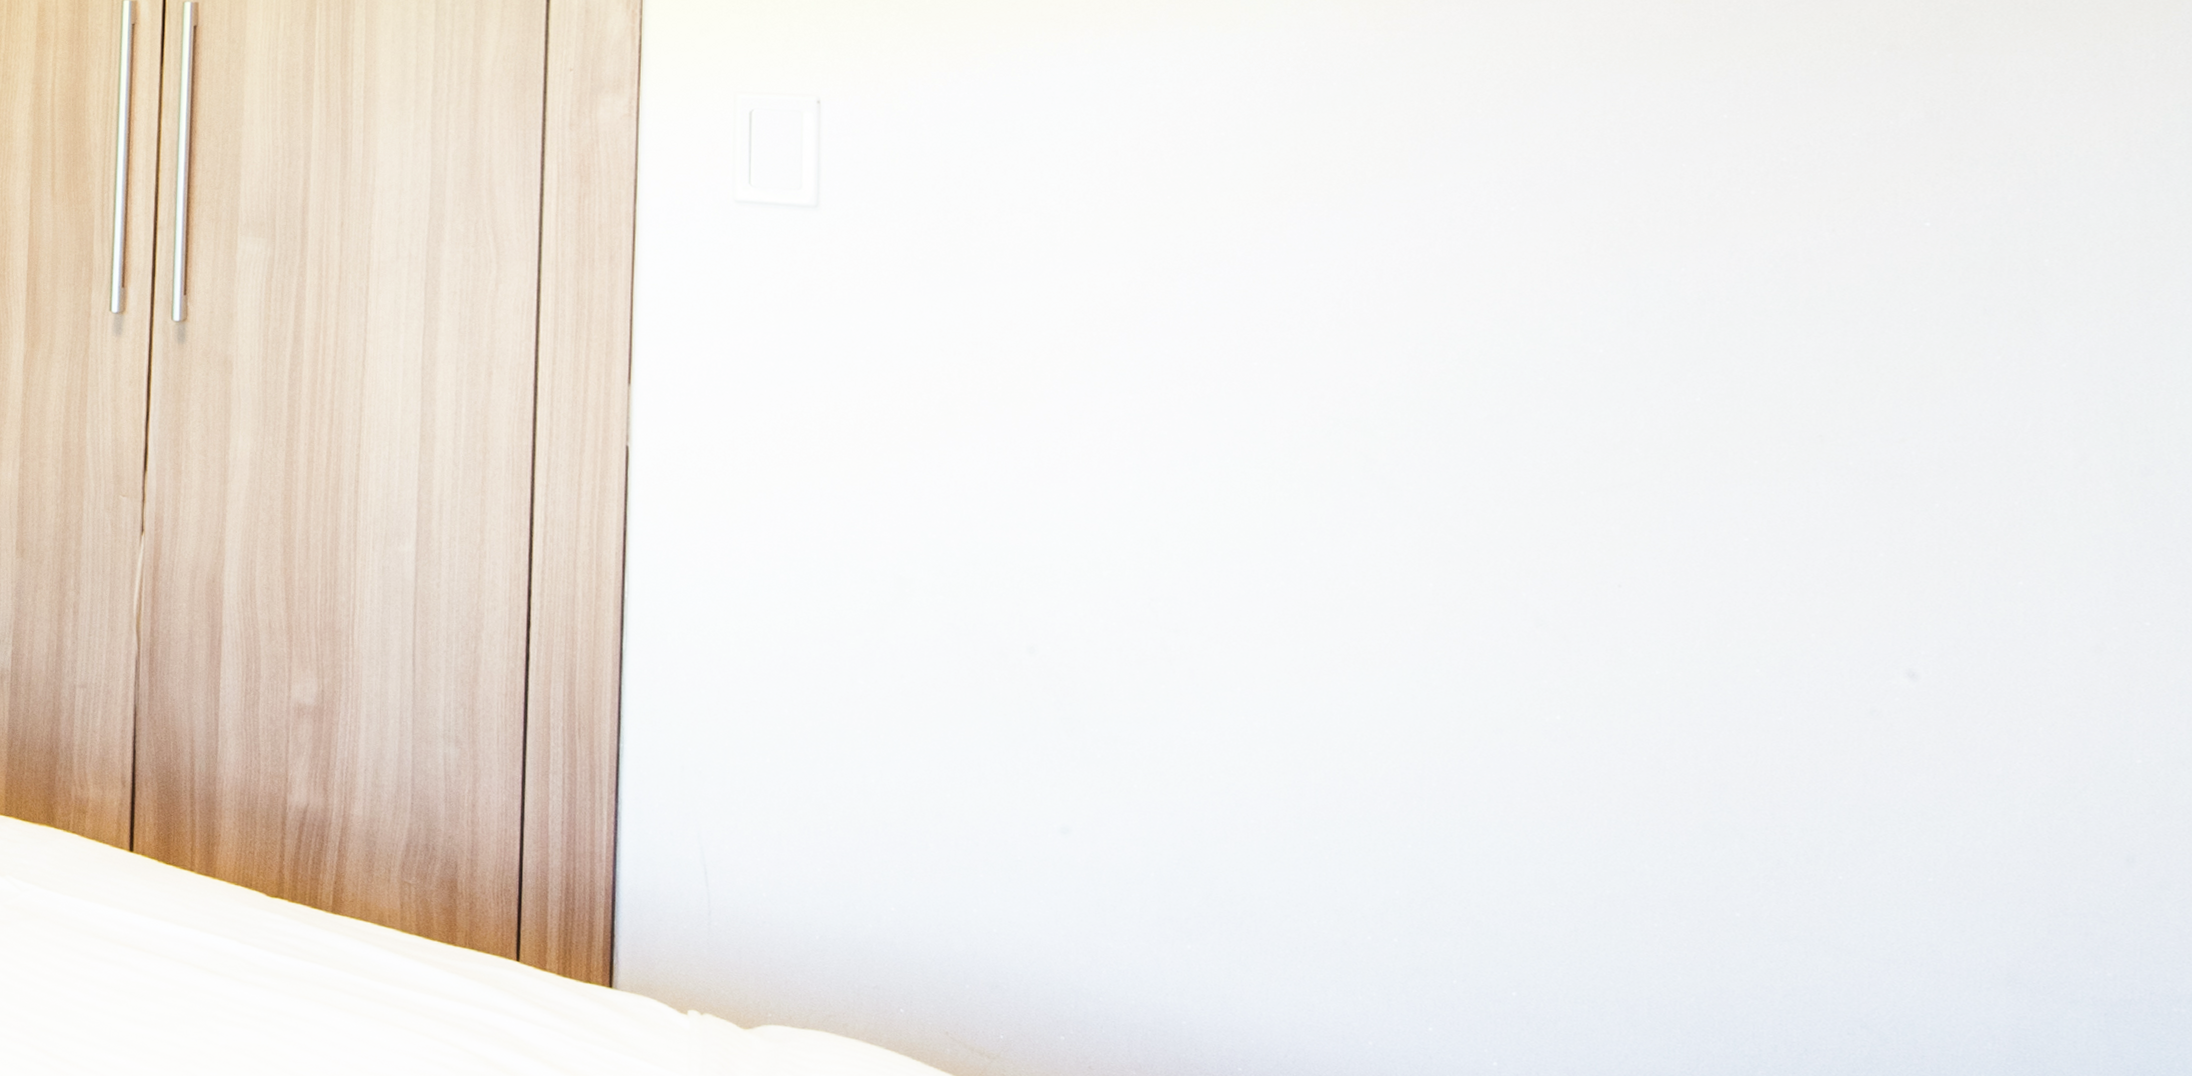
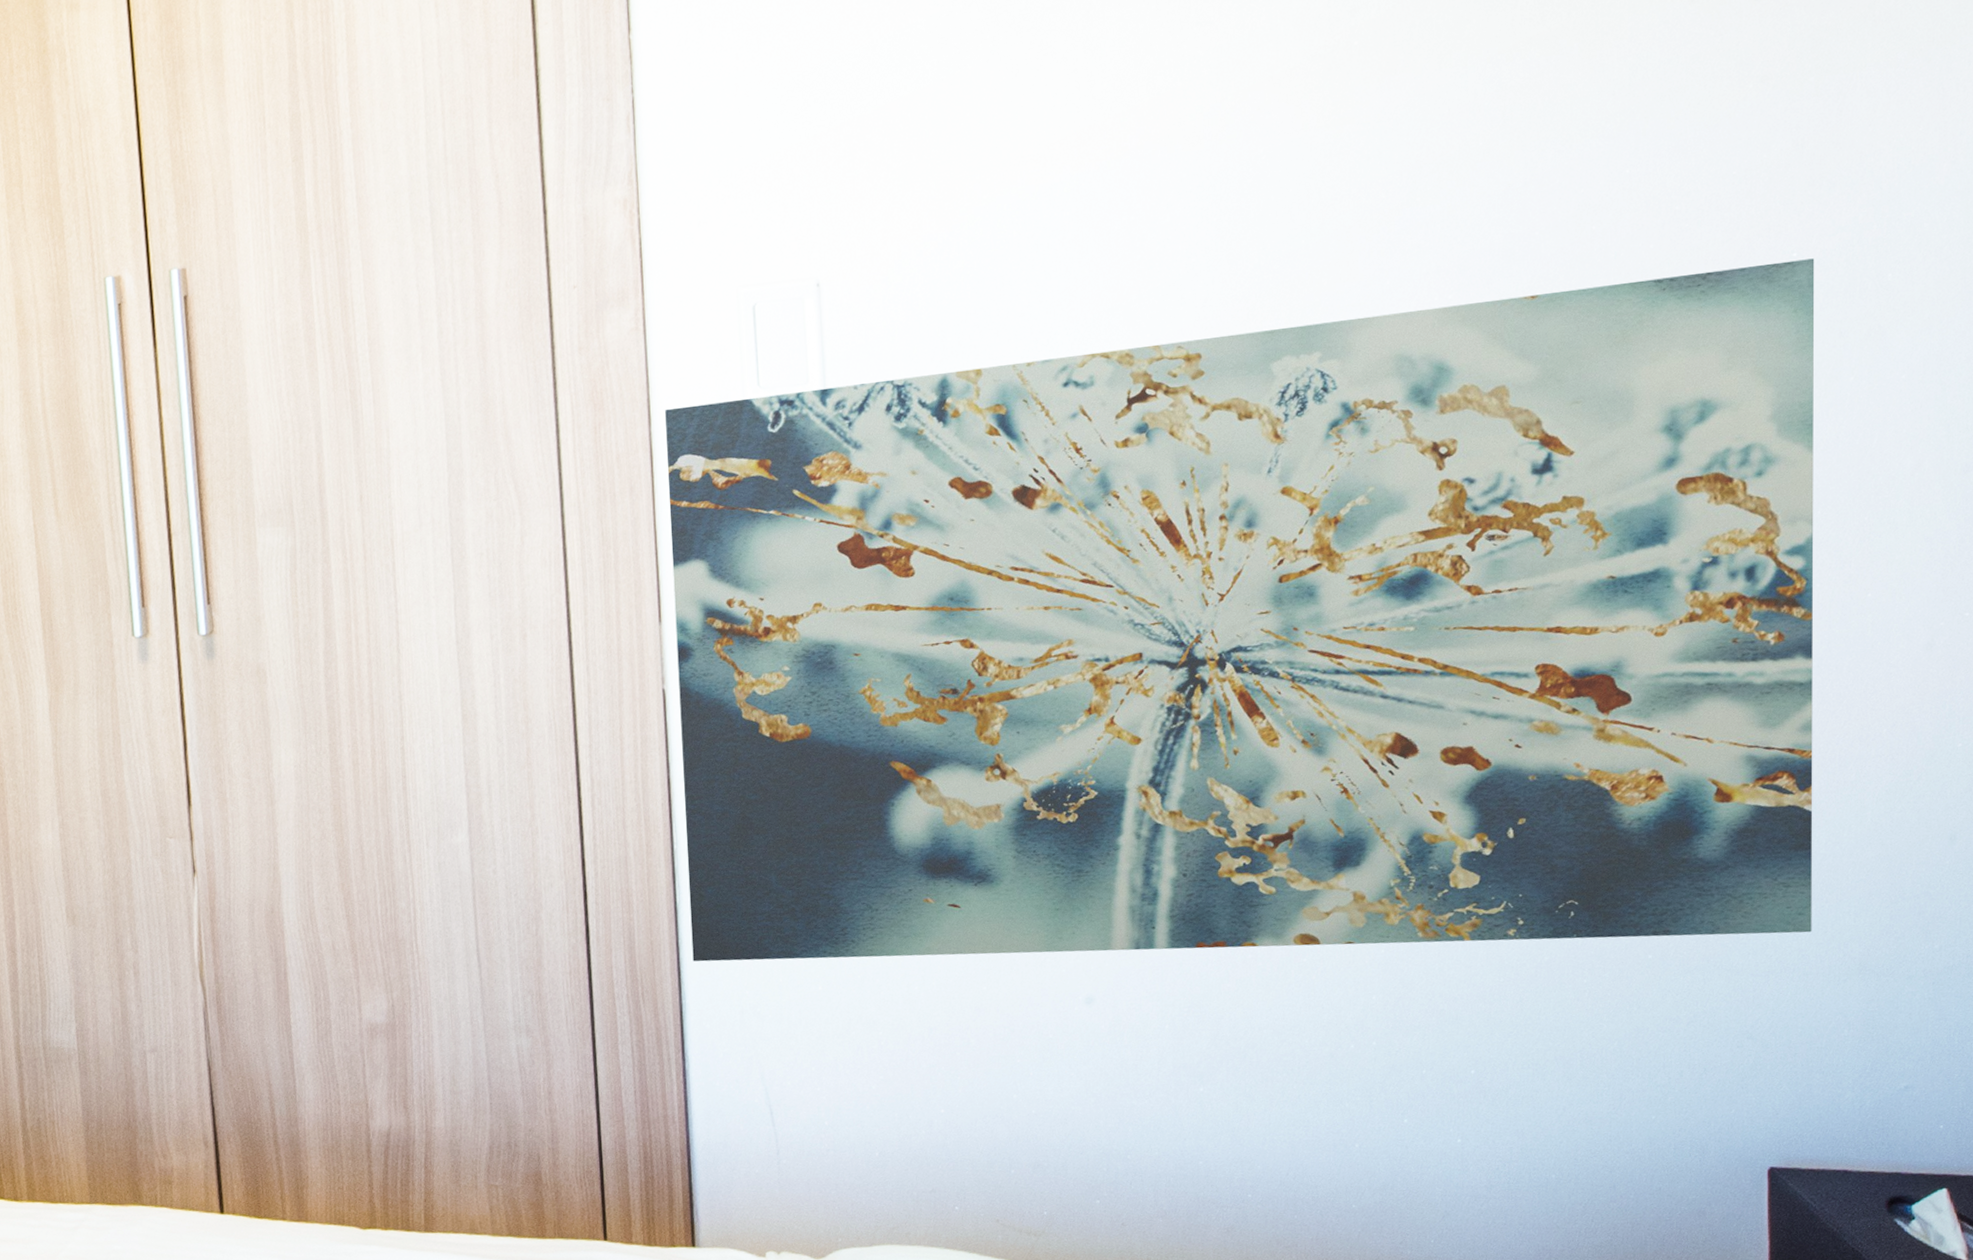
wall art: none [635,191,1952,928] -> present [665,258,1815,962]

